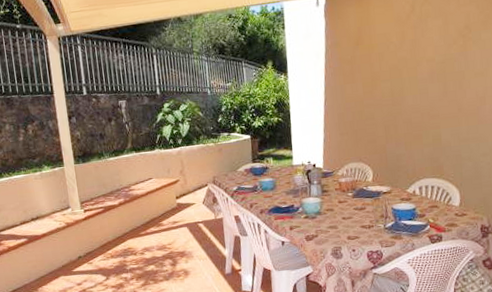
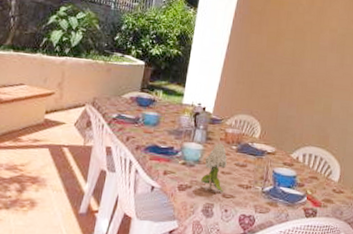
flower: none [324,192,348,236] -> present [201,143,228,193]

